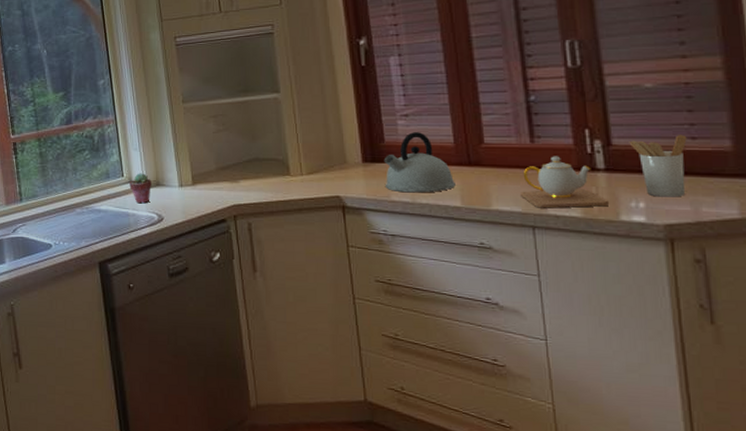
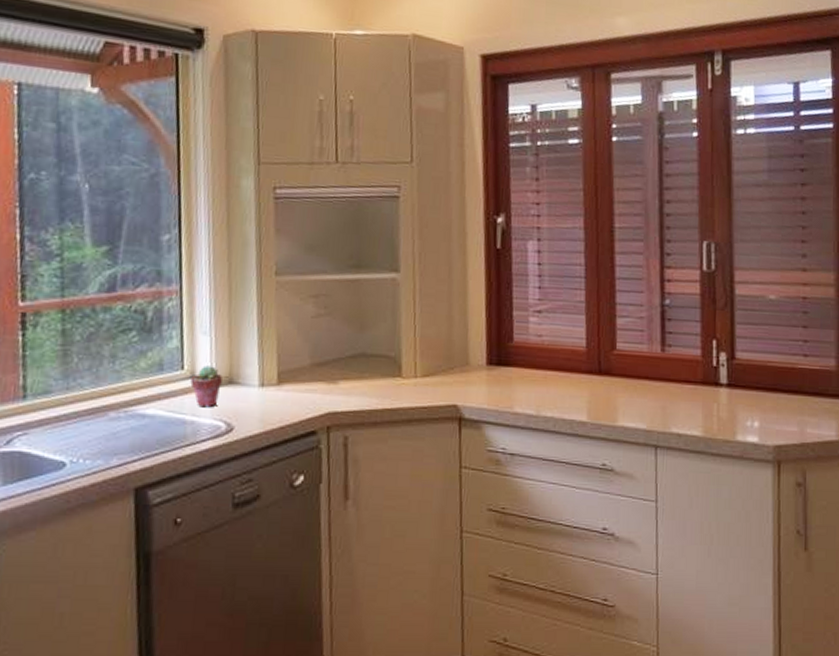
kettle: present [384,132,455,193] -> none [508,332,583,405]
teapot: present [521,156,610,209] -> none [647,367,728,426]
utensil holder: present [629,135,687,197] -> none [750,351,800,417]

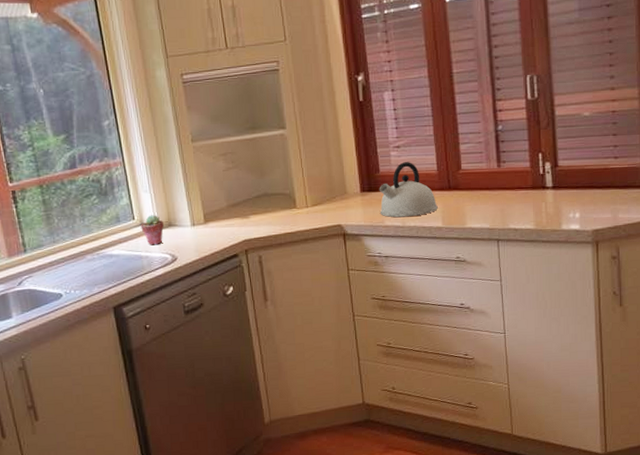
kettle: none [508,332,583,405] -> present [379,162,438,218]

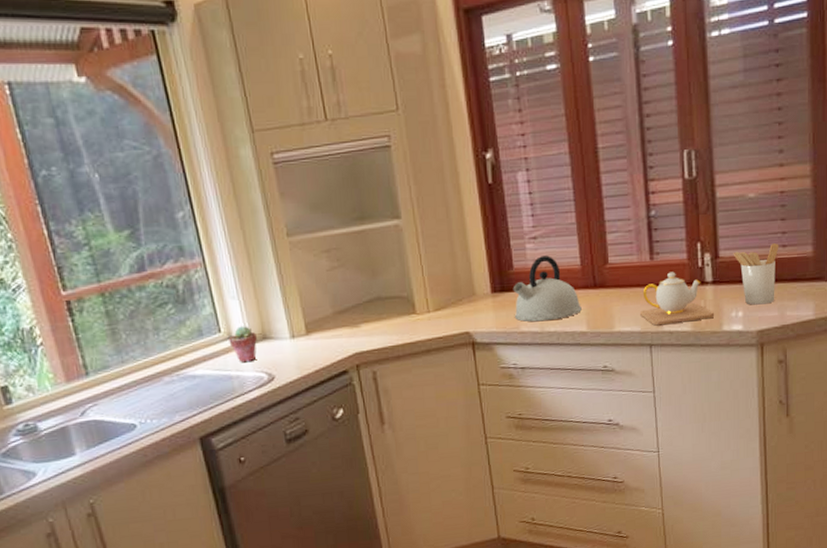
teapot: none [489,177,555,224] -> present [640,272,715,326]
utensil holder: none [570,155,611,208] -> present [733,243,779,305]

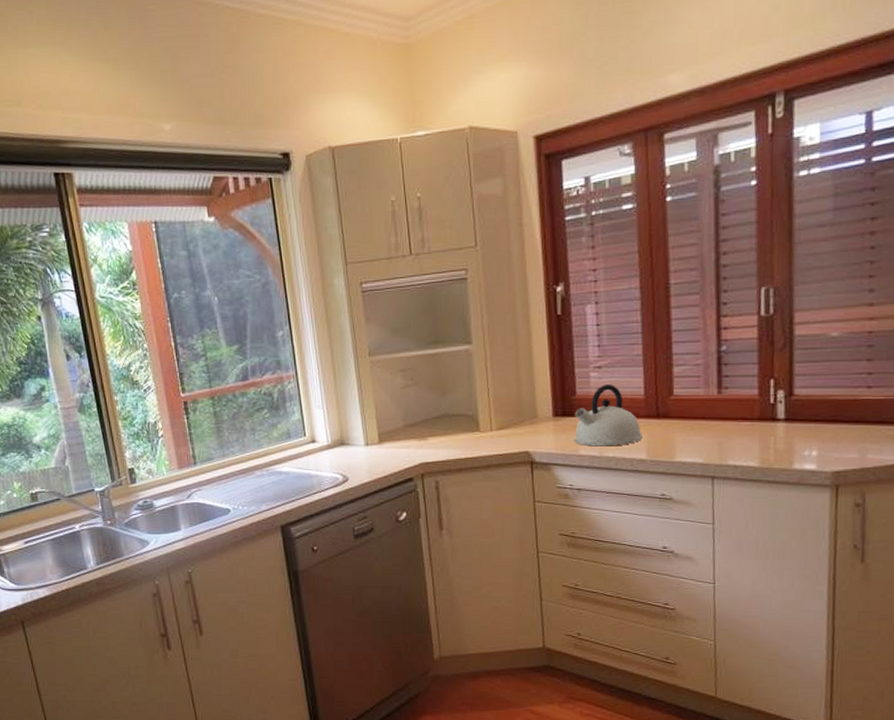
potted succulent: present [229,326,257,363] -> none [312,432,336,464]
teapot: present [640,272,715,326] -> none [704,407,785,459]
utensil holder: present [733,243,779,305] -> none [809,384,863,445]

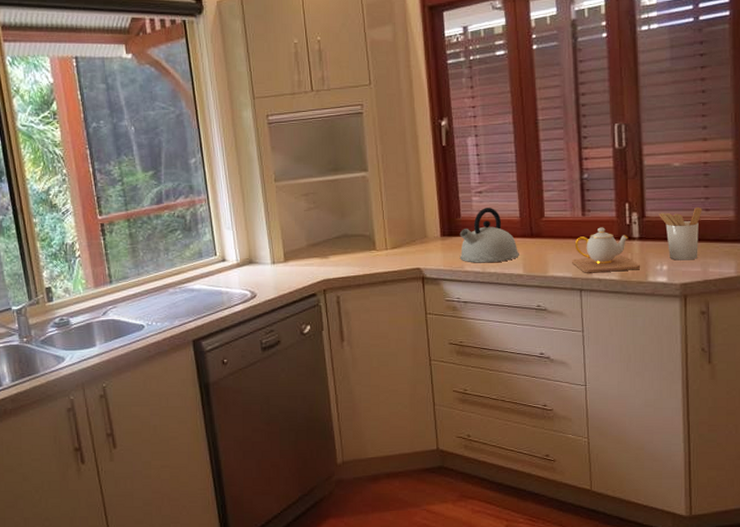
teapot: none [704,407,785,459] -> present [572,227,641,273]
utensil holder: none [809,384,863,445] -> present [659,207,702,261]

